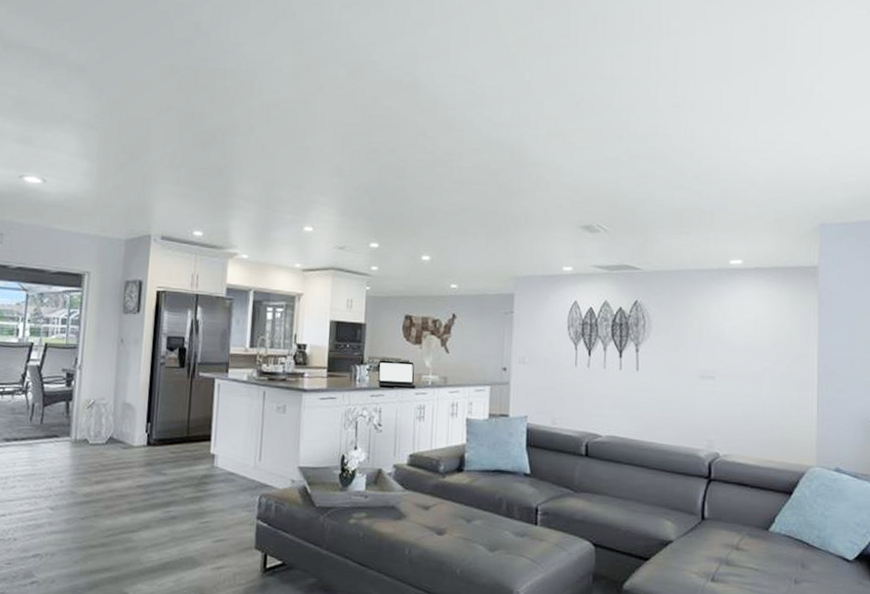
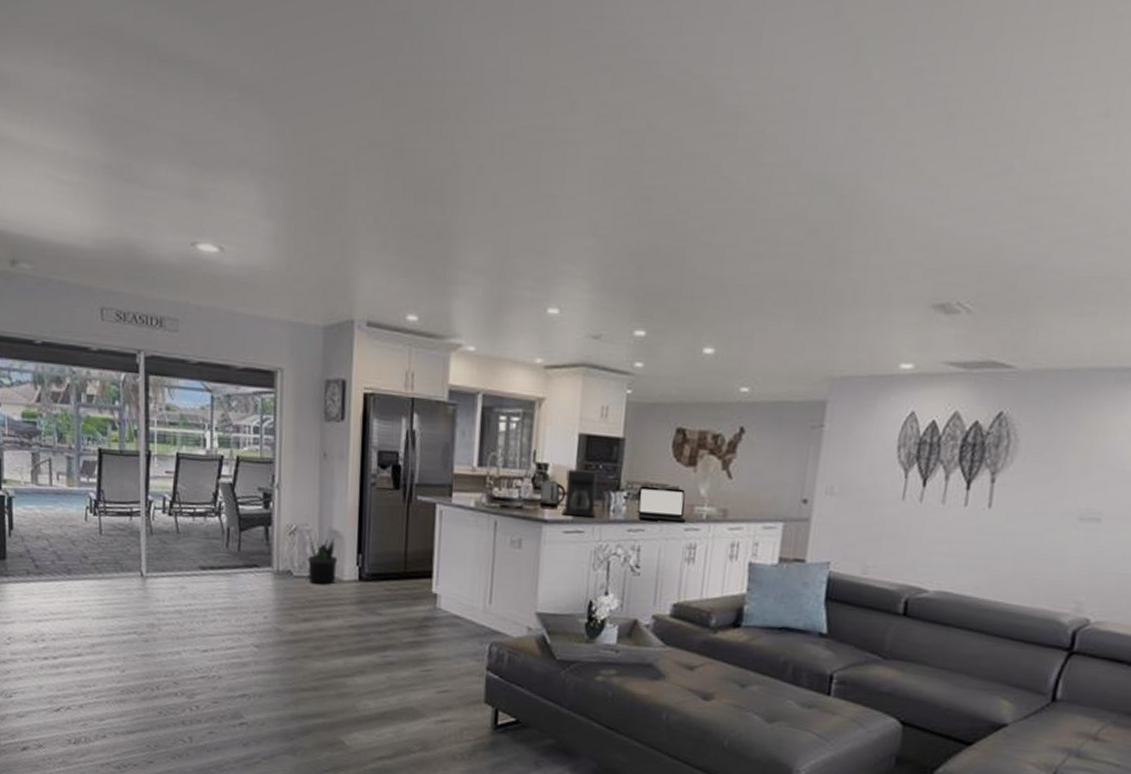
planter: none [102,410,130,450] -> present [307,538,338,585]
kettle: none [299,357,321,381] -> present [538,479,566,510]
coffee maker: none [318,348,346,386] -> present [561,469,598,518]

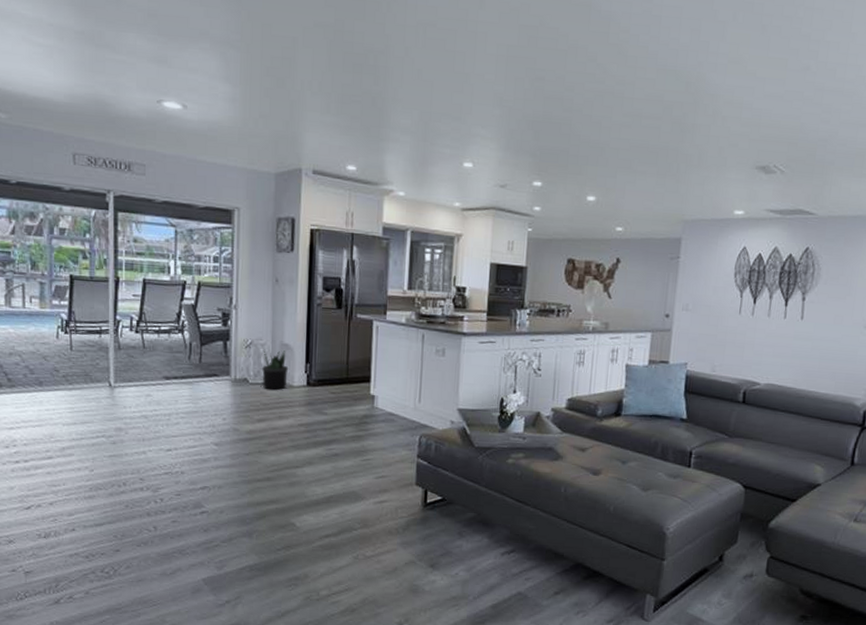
kettle: present [538,479,566,510] -> none [458,300,481,325]
coffee maker: present [561,469,598,518] -> none [477,291,506,331]
laptop: present [637,485,687,524] -> none [538,304,577,335]

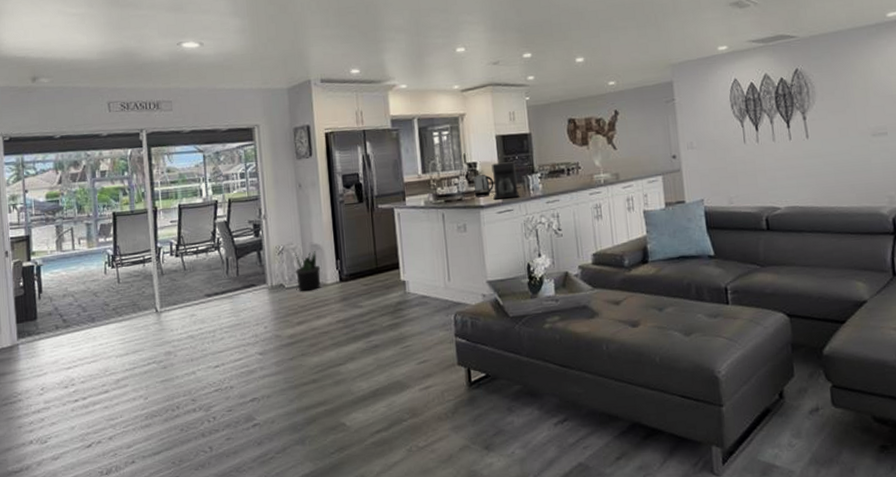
kettle: none [458,300,481,325] -> present [473,174,494,198]
coffee maker: none [477,291,506,331] -> present [491,161,520,200]

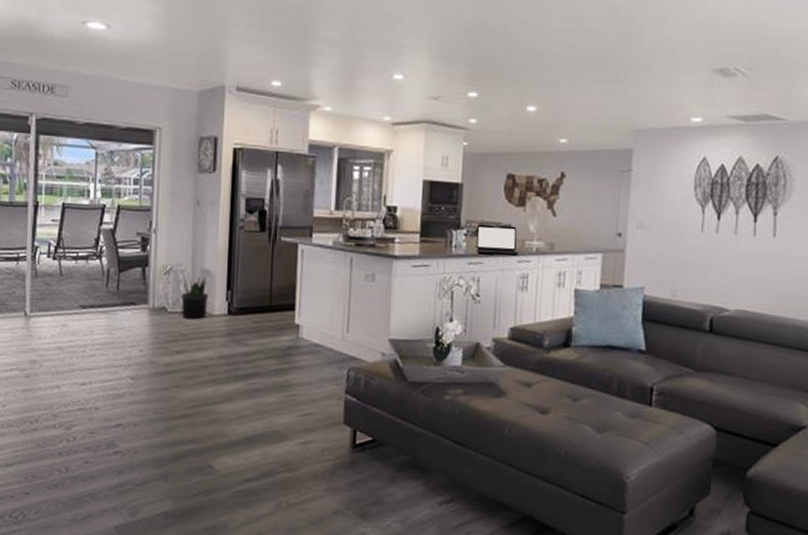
kettle: present [473,174,494,198] -> none [389,220,414,247]
coffee maker: present [491,161,520,200] -> none [410,211,441,253]
laptop: none [549,163,590,193] -> present [476,224,519,257]

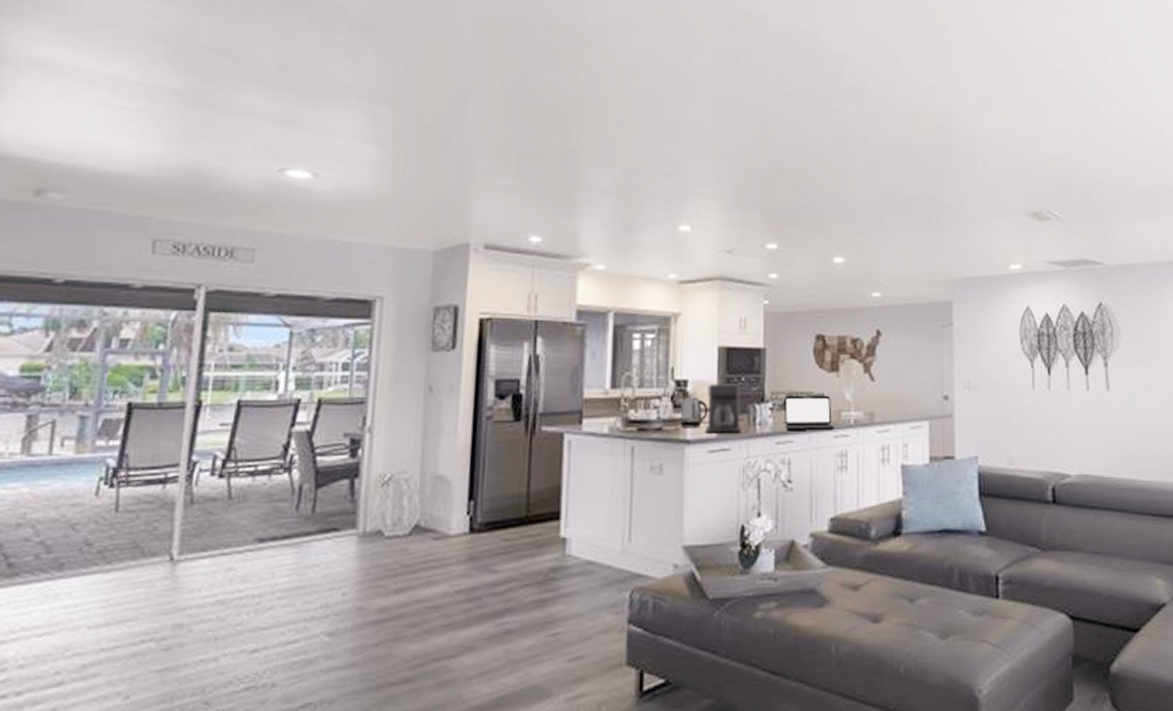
planter: present [180,277,209,319] -> none [403,485,444,543]
kettle: none [389,220,414,247] -> present [679,396,709,429]
coffee maker: none [410,211,441,253] -> present [705,384,742,433]

